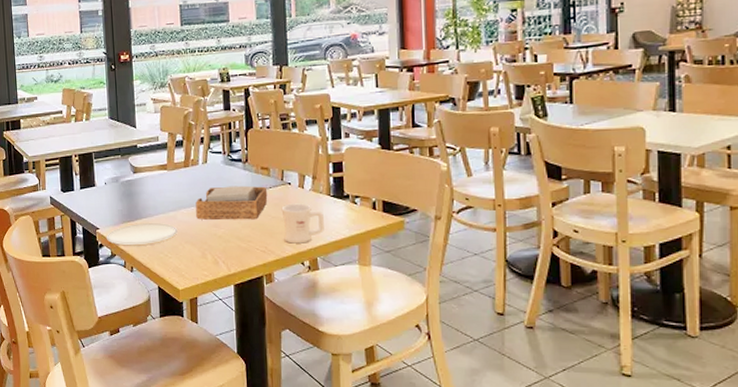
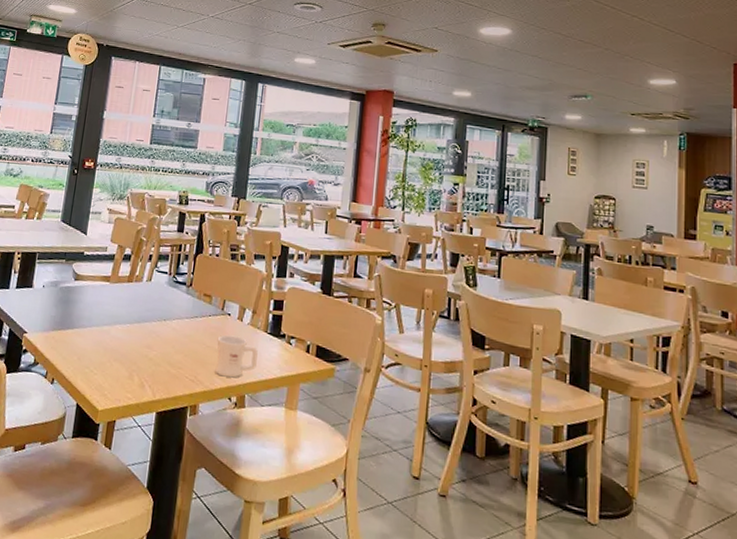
plate: present [106,222,178,247] -> none [32,332,109,358]
napkin holder: present [195,185,268,220] -> none [130,307,207,347]

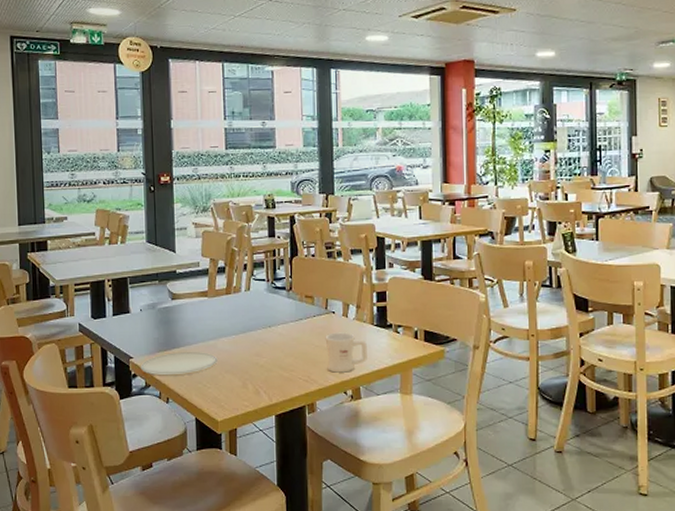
plate: none [32,332,109,358] -> present [140,351,218,377]

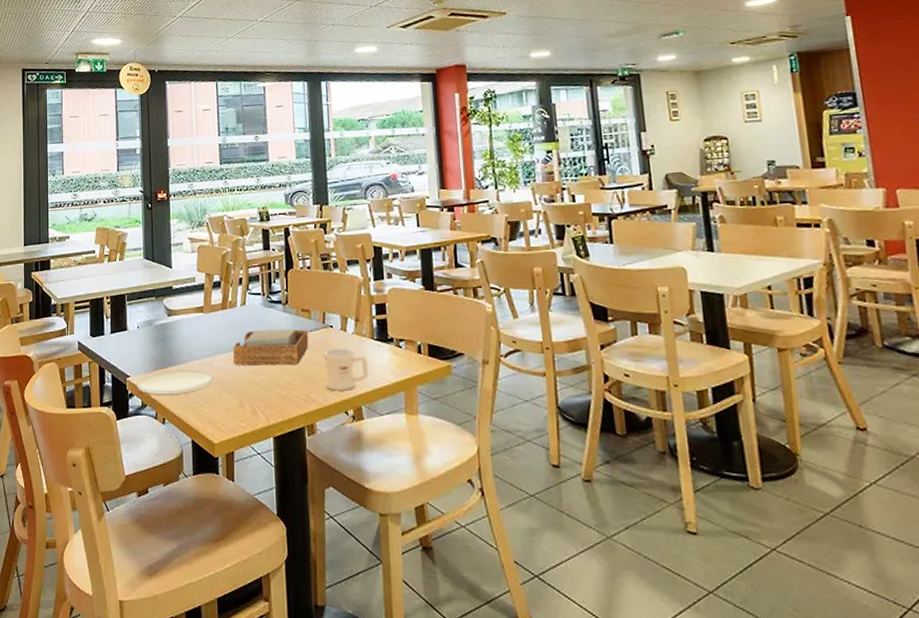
napkin holder: none [237,314,312,349] -> present [233,329,309,366]

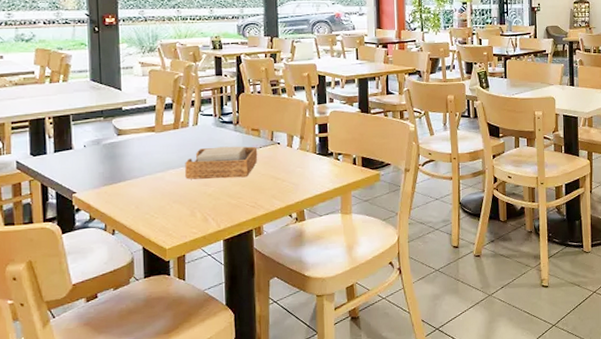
plate: present [136,369,214,396] -> none [84,183,166,210]
mug: present [323,347,368,391] -> none [271,161,311,198]

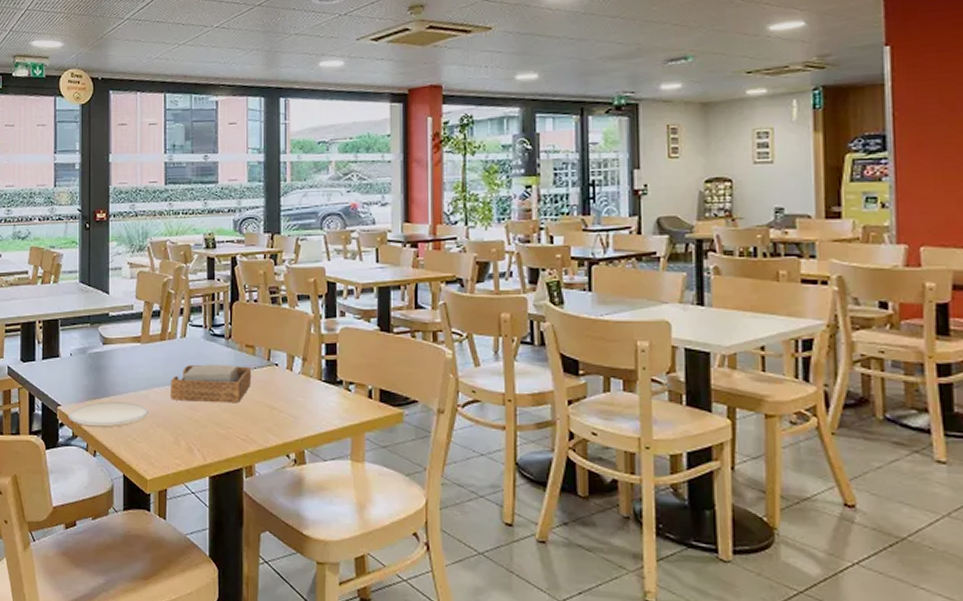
plate: none [84,183,166,210] -> present [67,400,149,428]

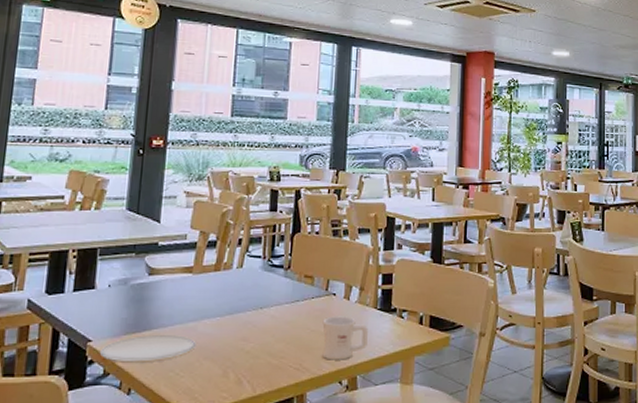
napkin holder: present [171,364,252,404] -> none [222,294,309,333]
mug: none [266,387,313,433] -> present [322,316,368,360]

